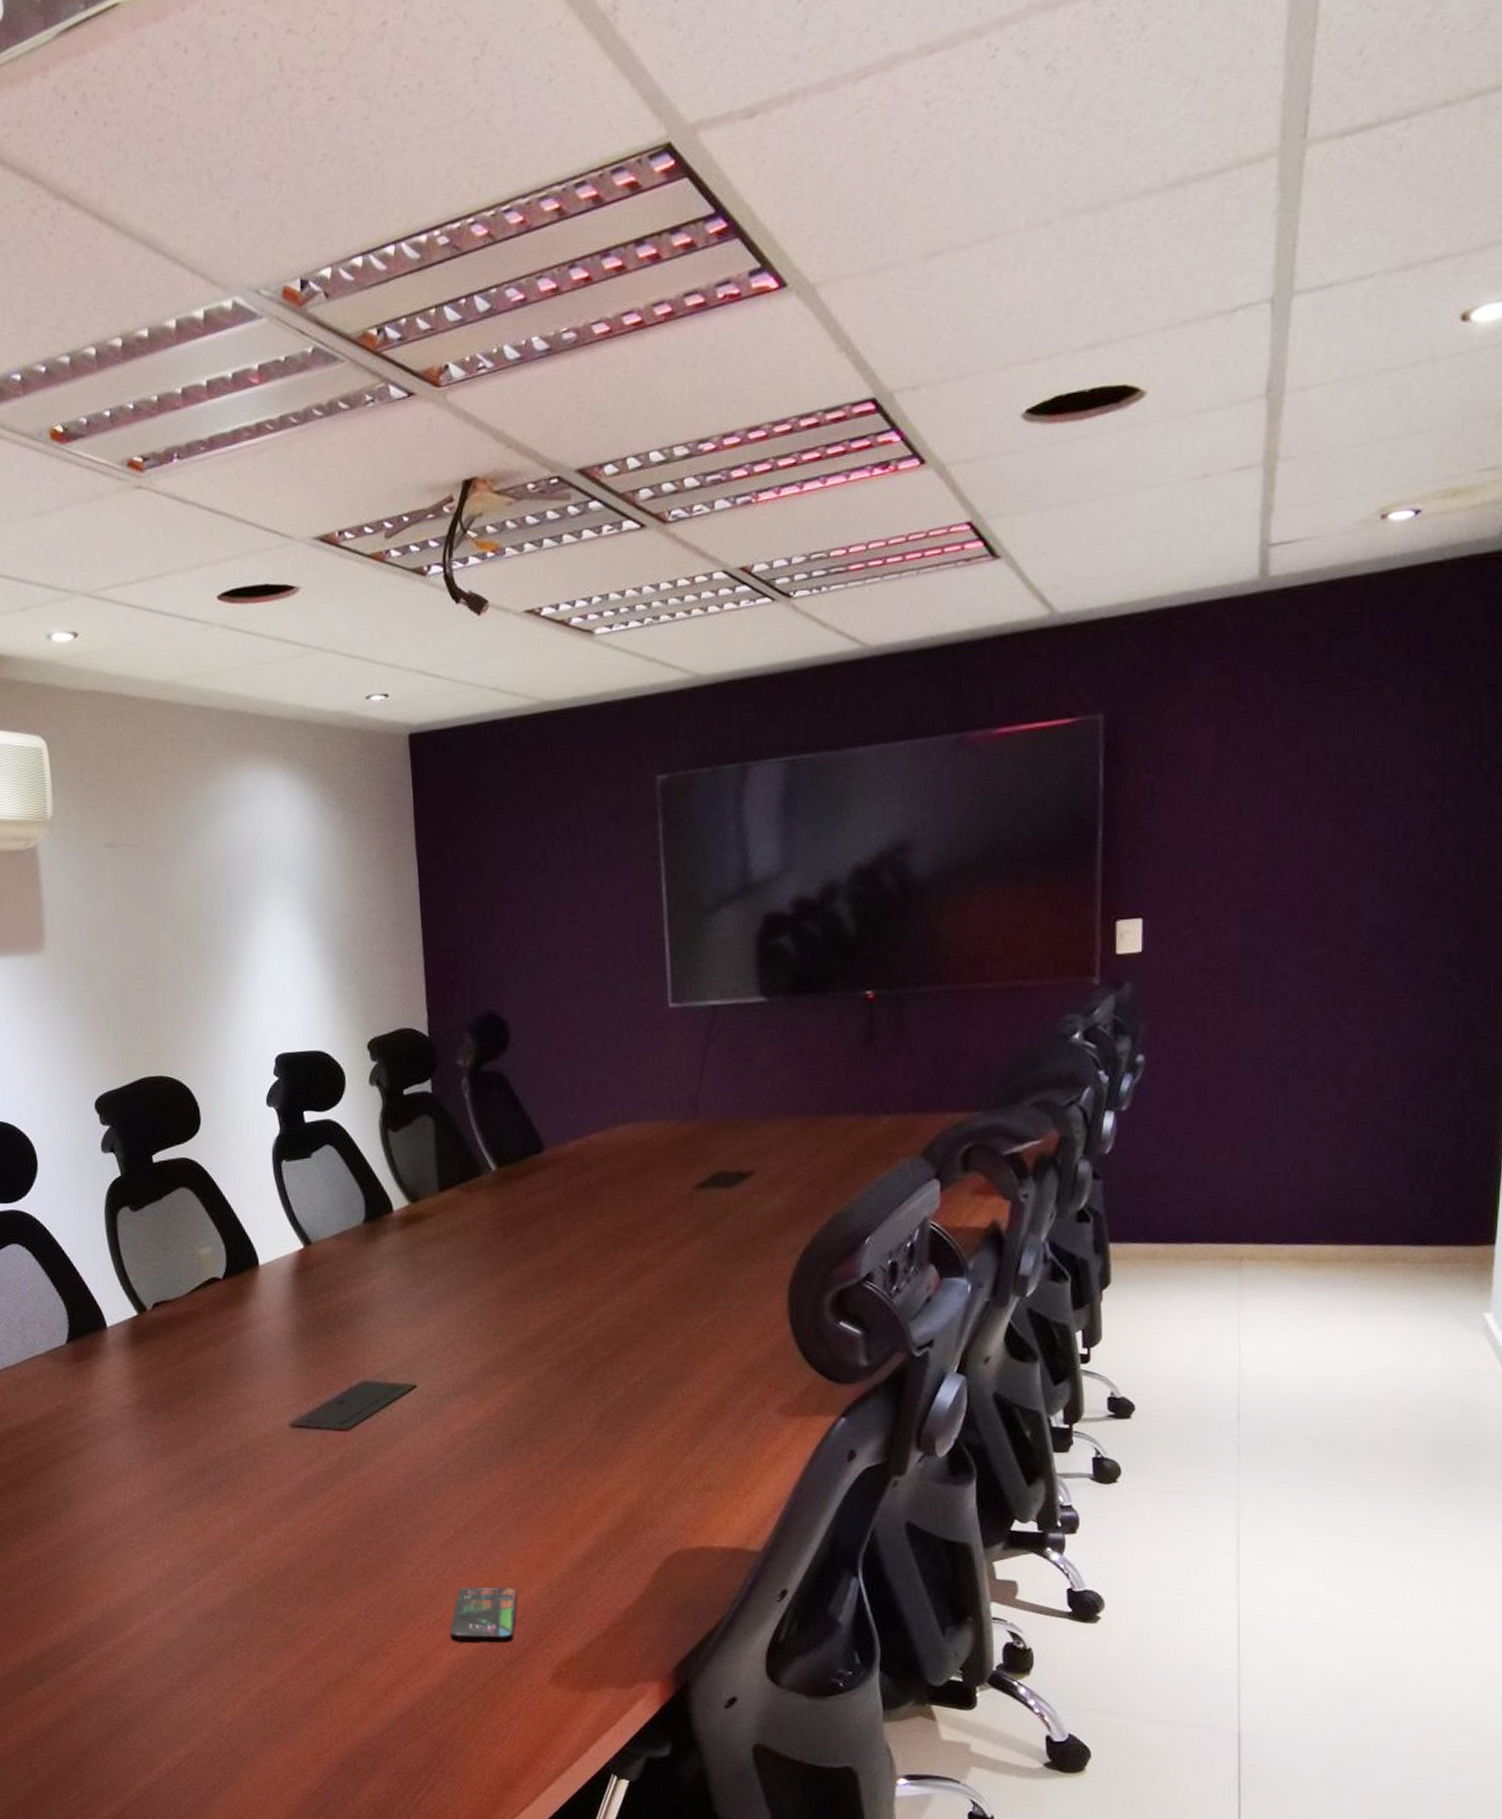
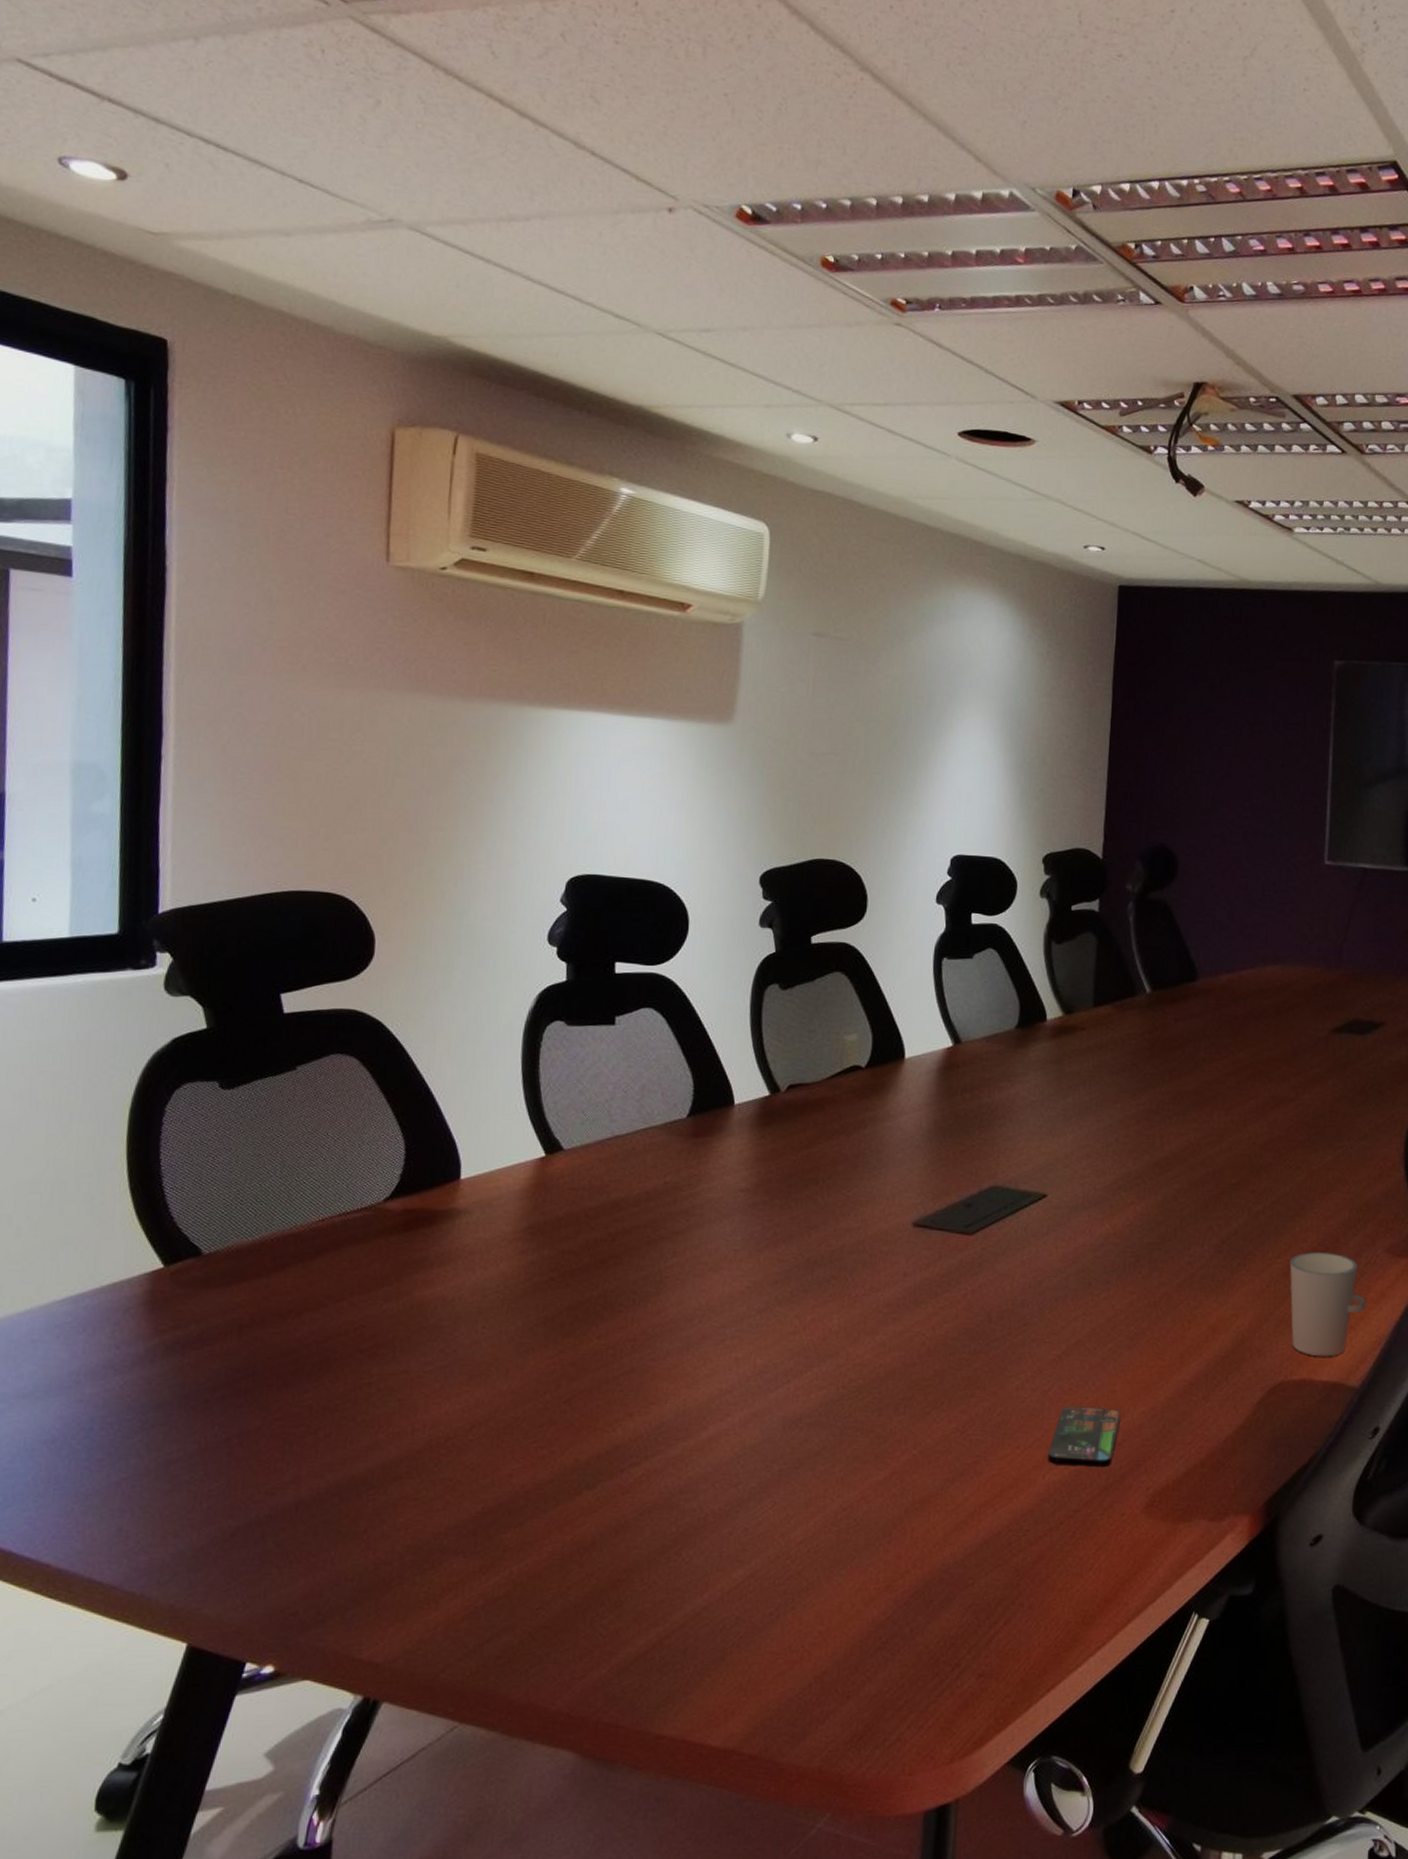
cup: none [674,1418,761,1524] -> present [1289,1252,1367,1357]

